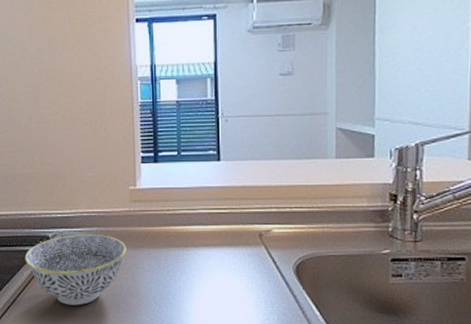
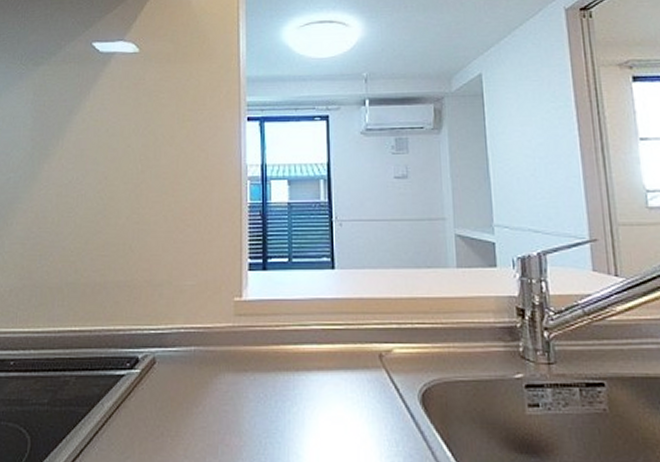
bowl: present [24,234,126,306] -> none [107,355,228,447]

